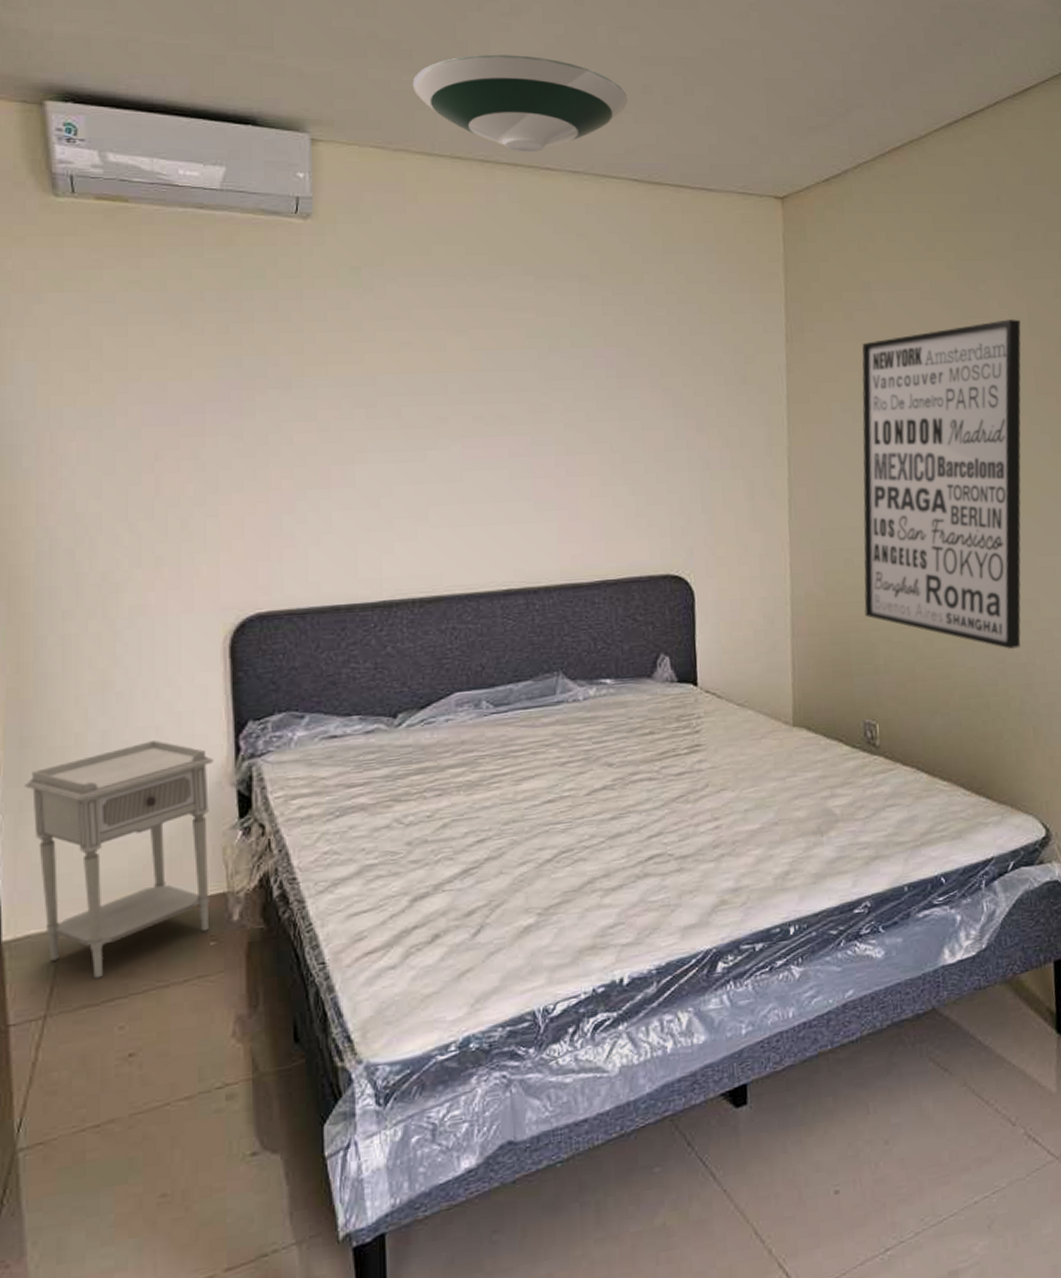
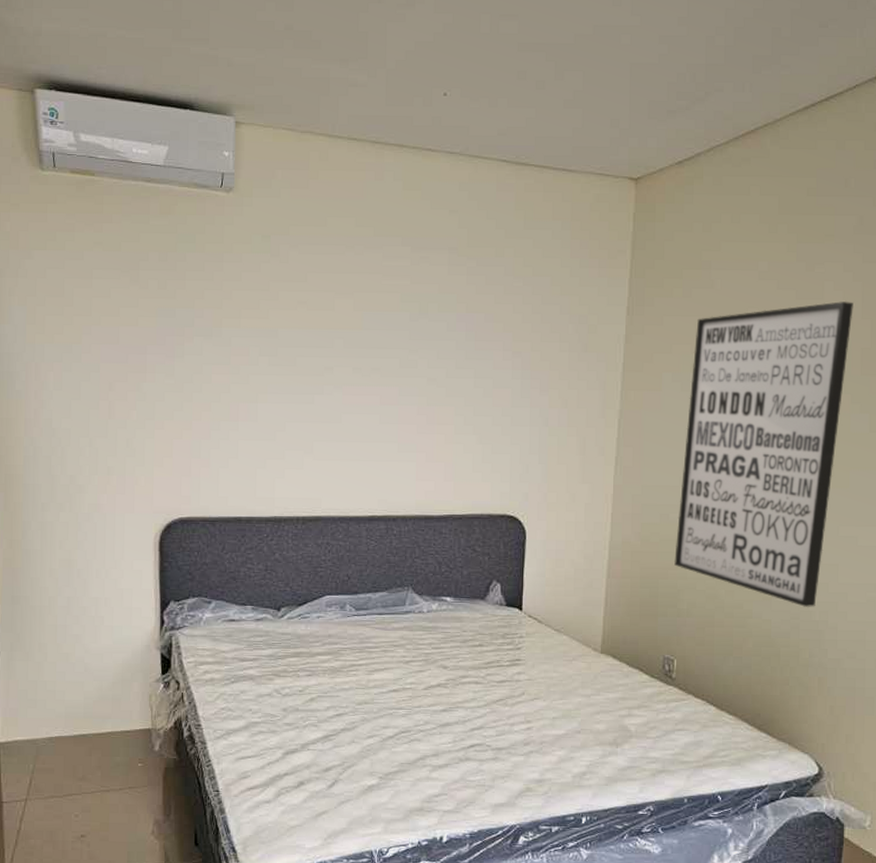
nightstand: present [24,740,213,979] -> none [14,609,145,778]
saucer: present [412,54,628,153] -> none [319,43,504,135]

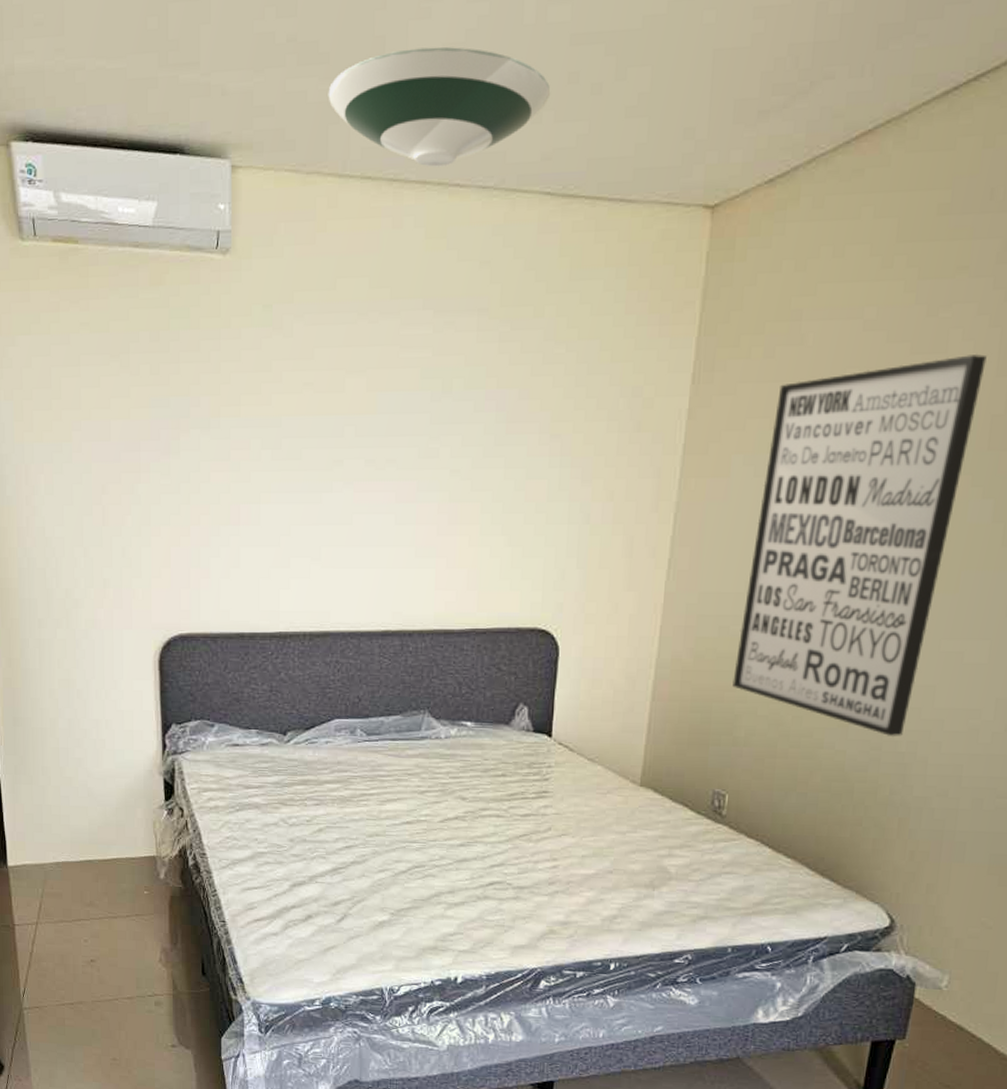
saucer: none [319,43,504,135] -> present [328,47,551,167]

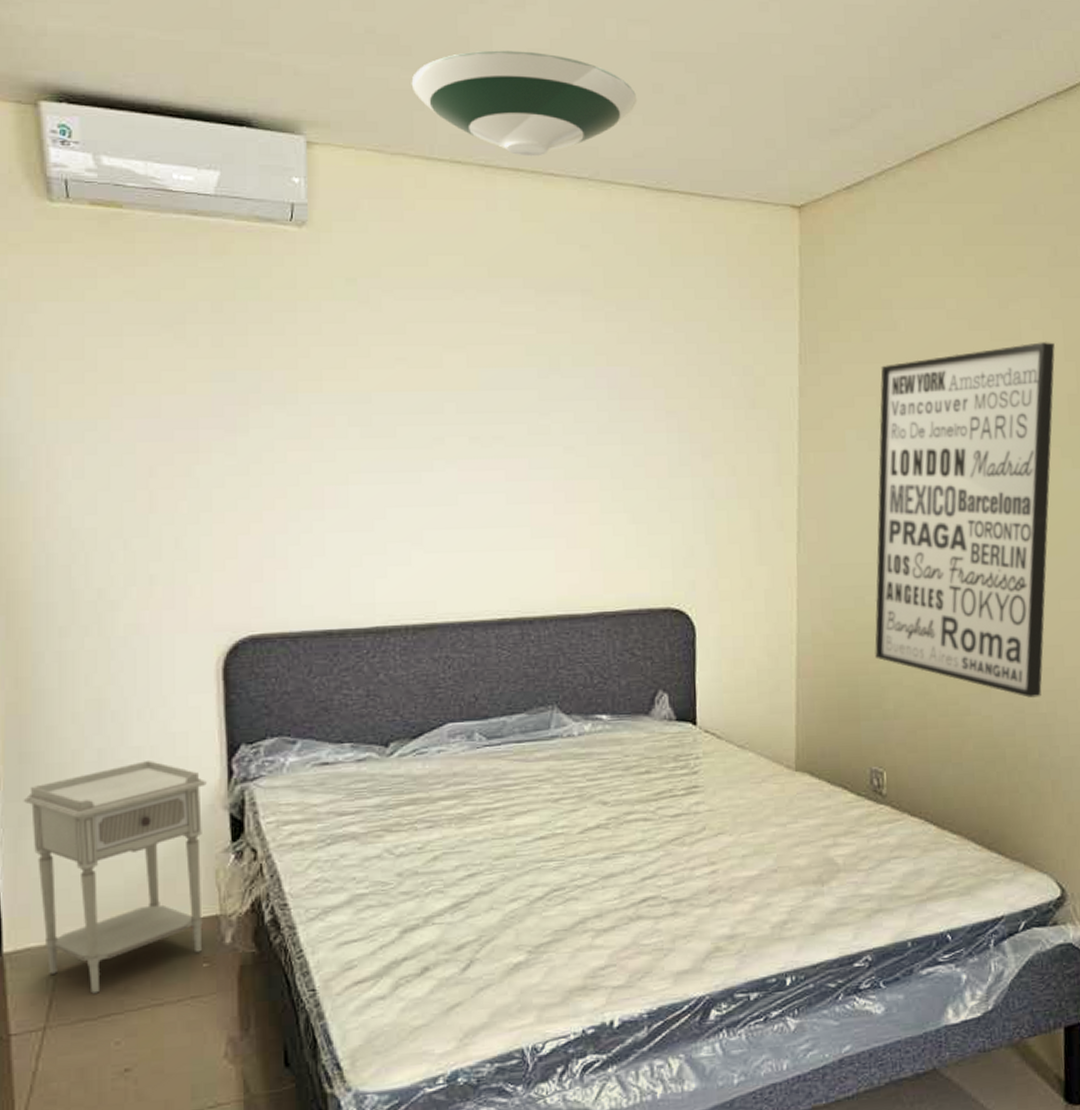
nightstand: none [17,731,147,903] -> present [23,761,207,994]

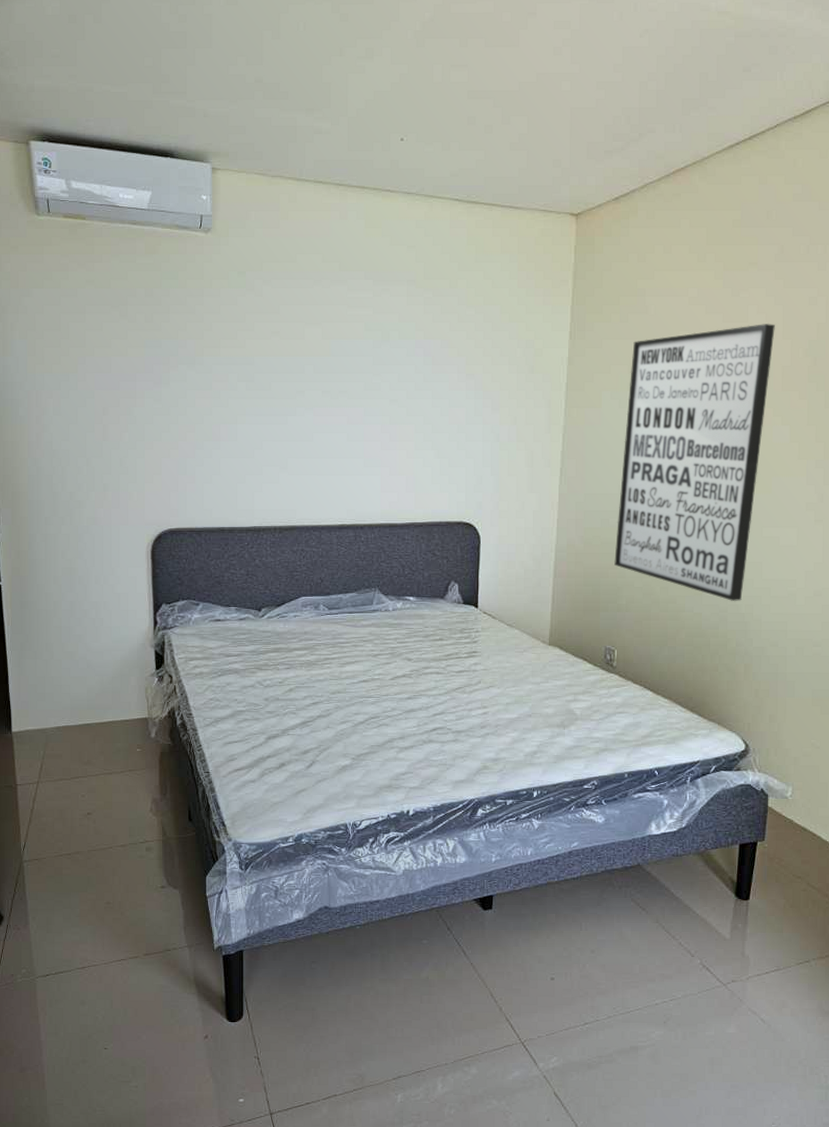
nightstand: present [23,761,207,994] -> none [23,612,140,763]
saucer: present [411,50,638,157] -> none [287,93,455,177]

